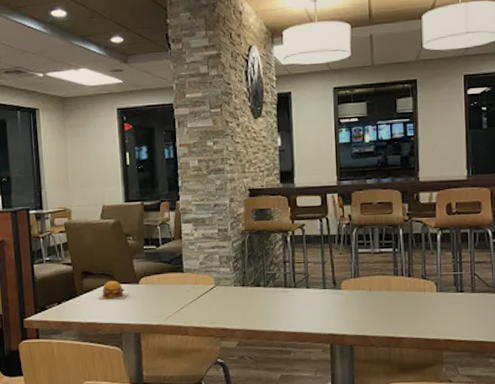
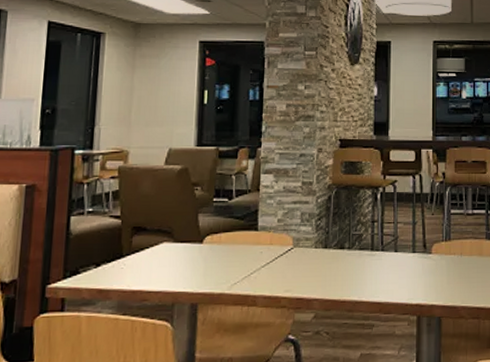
cheeseburger: present [98,281,129,299] -> none [149,239,189,261]

